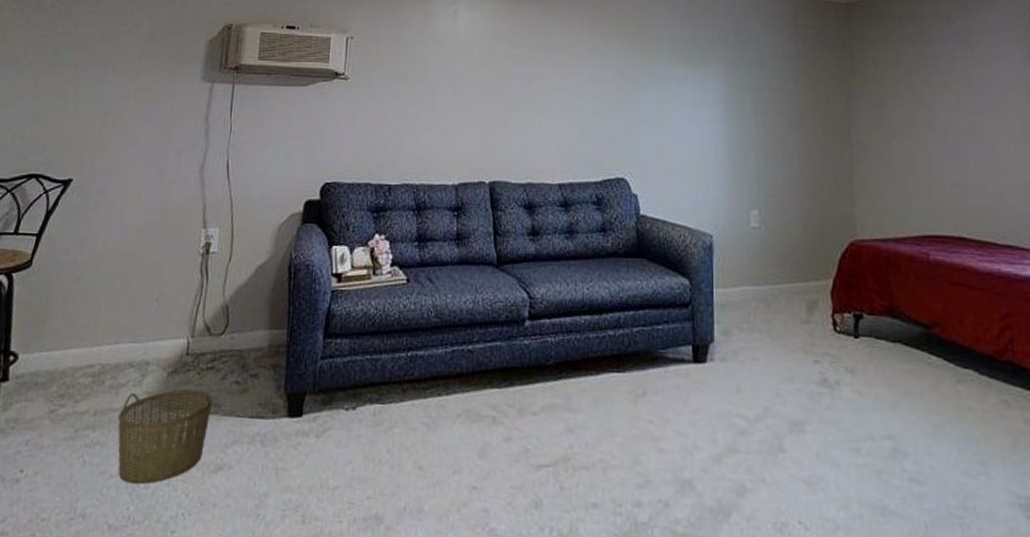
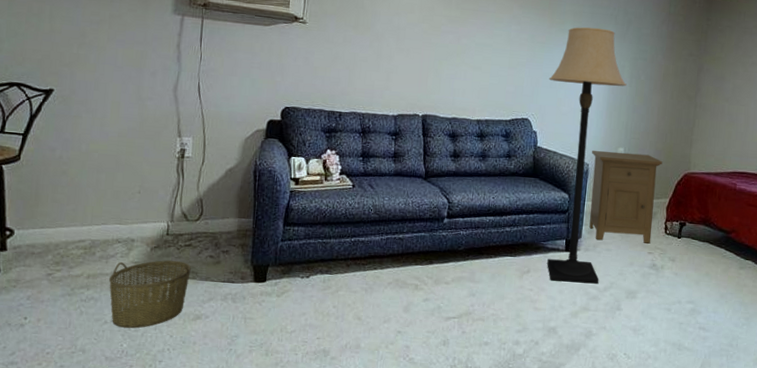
lamp: none [646,53,751,411] -> present [547,27,627,284]
nightstand: none [714,215,816,348] -> present [589,150,663,244]

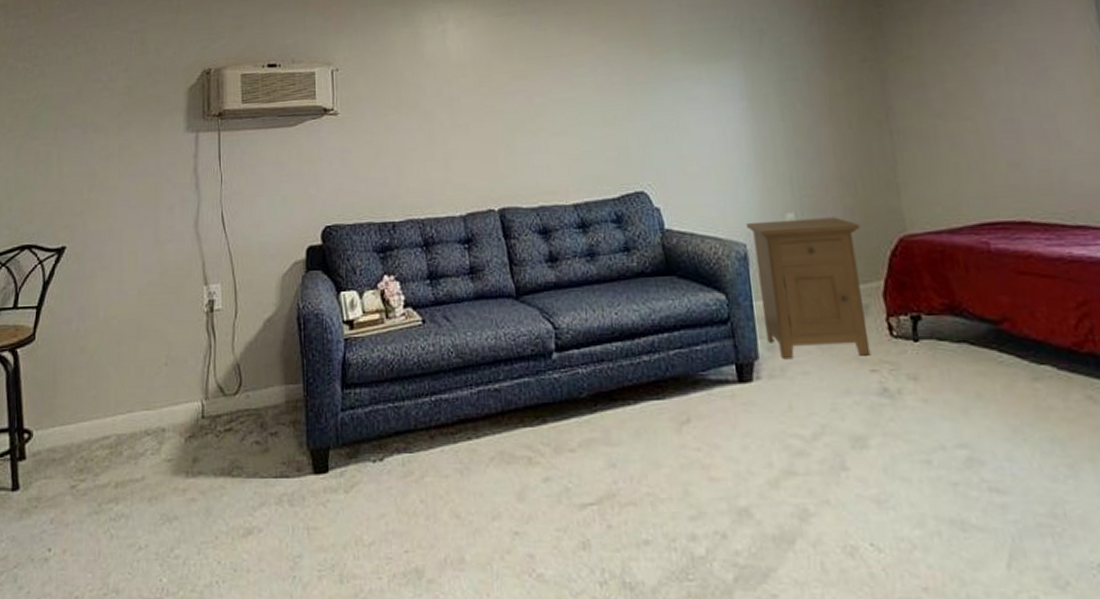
basket: present [109,260,192,328] -> none [141,452,236,554]
lamp: present [547,27,627,284] -> none [662,47,802,431]

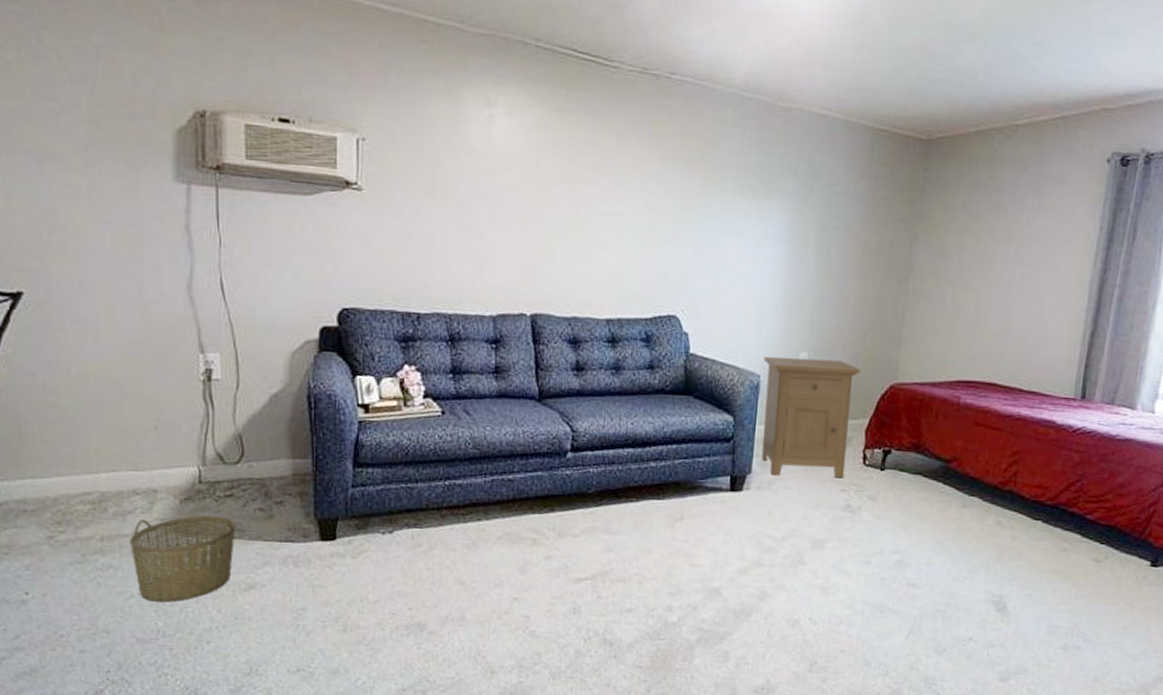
basket: none [141,452,236,554] -> present [130,515,237,602]

